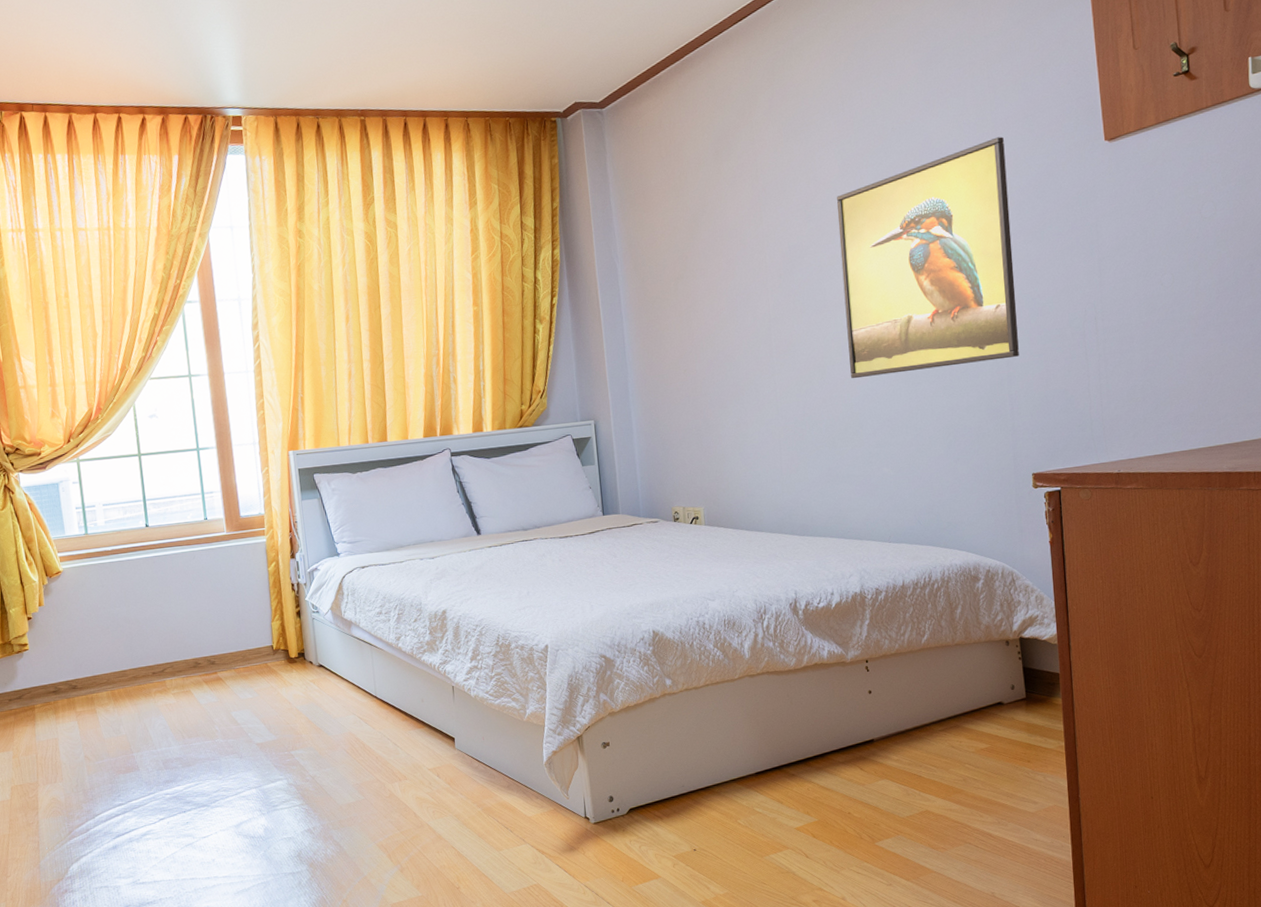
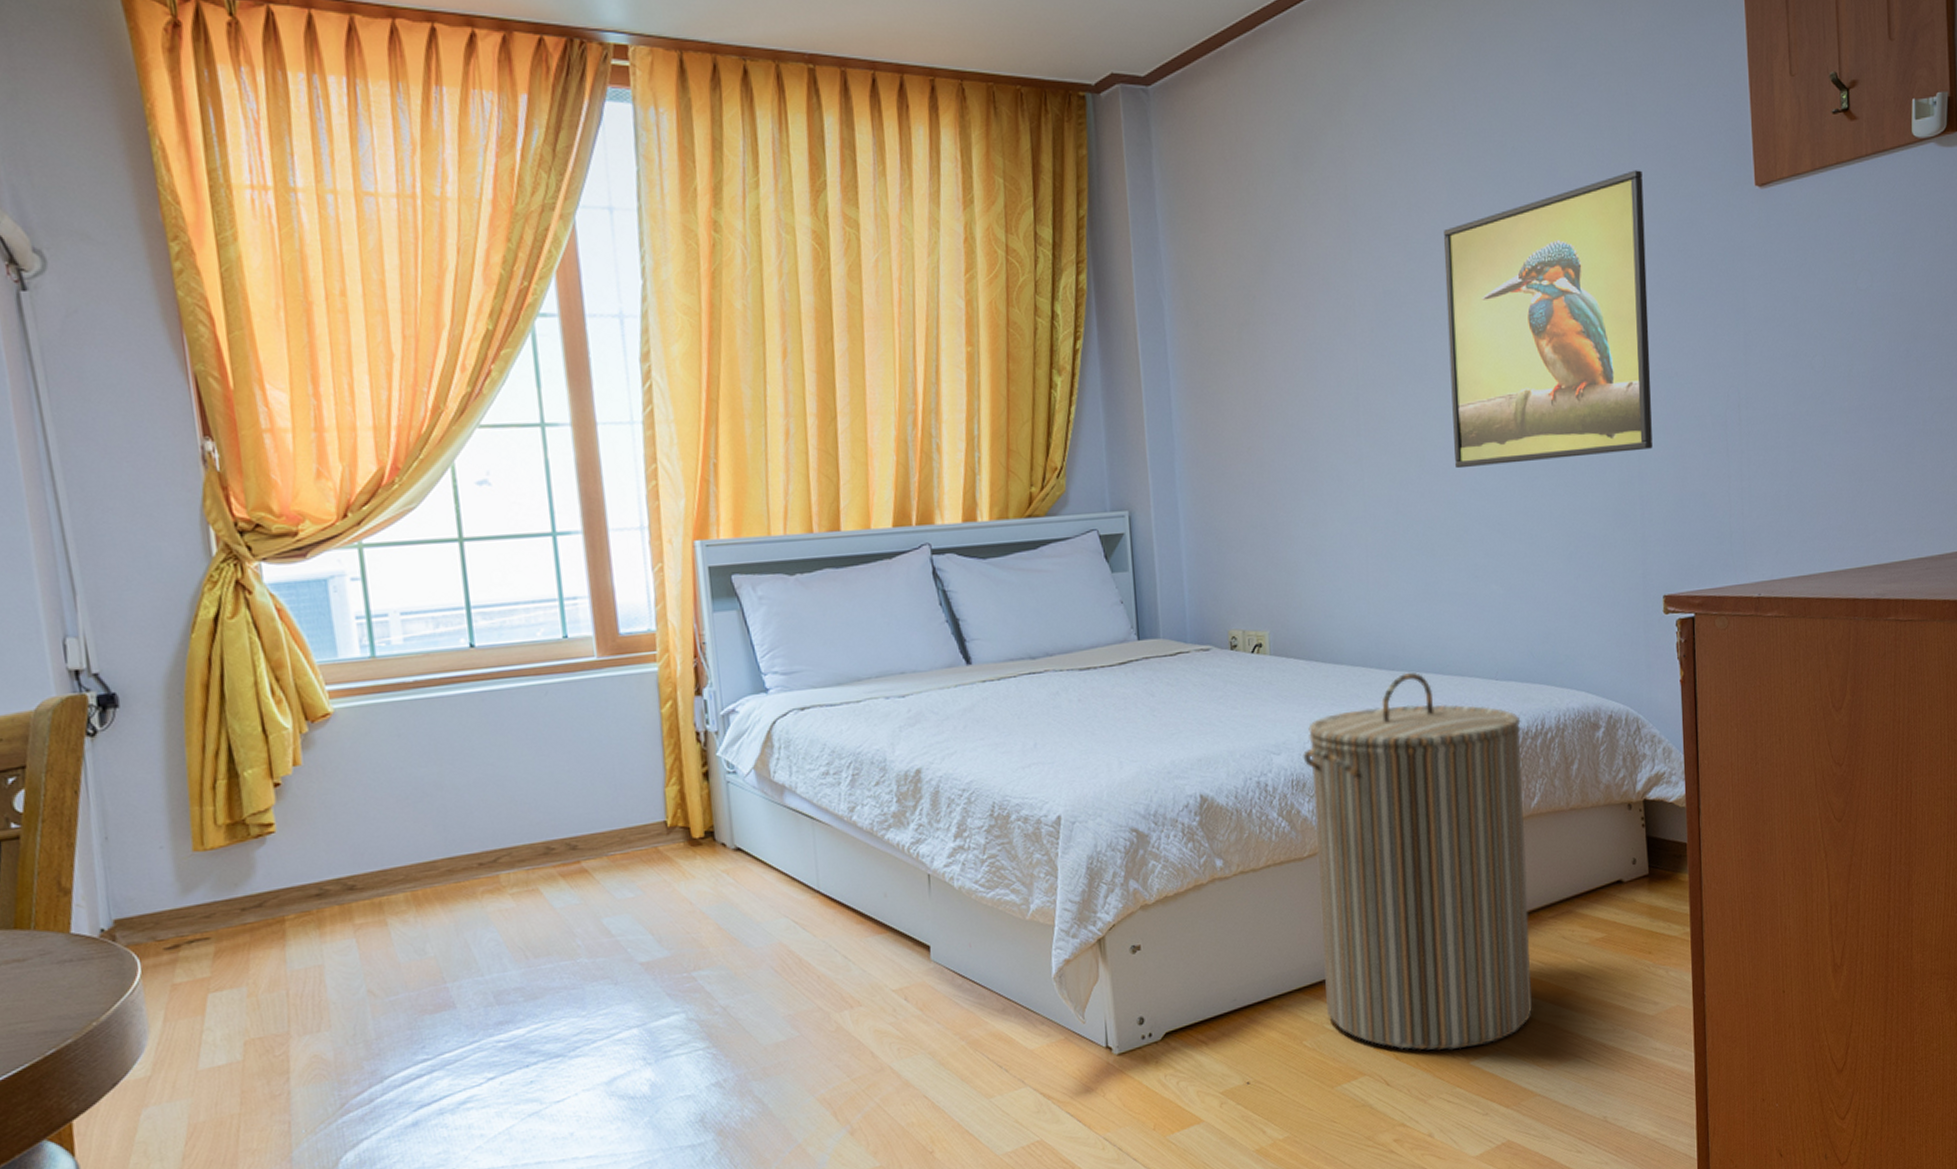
laundry hamper: none [732,537,927,832] -> present [1303,672,1532,1050]

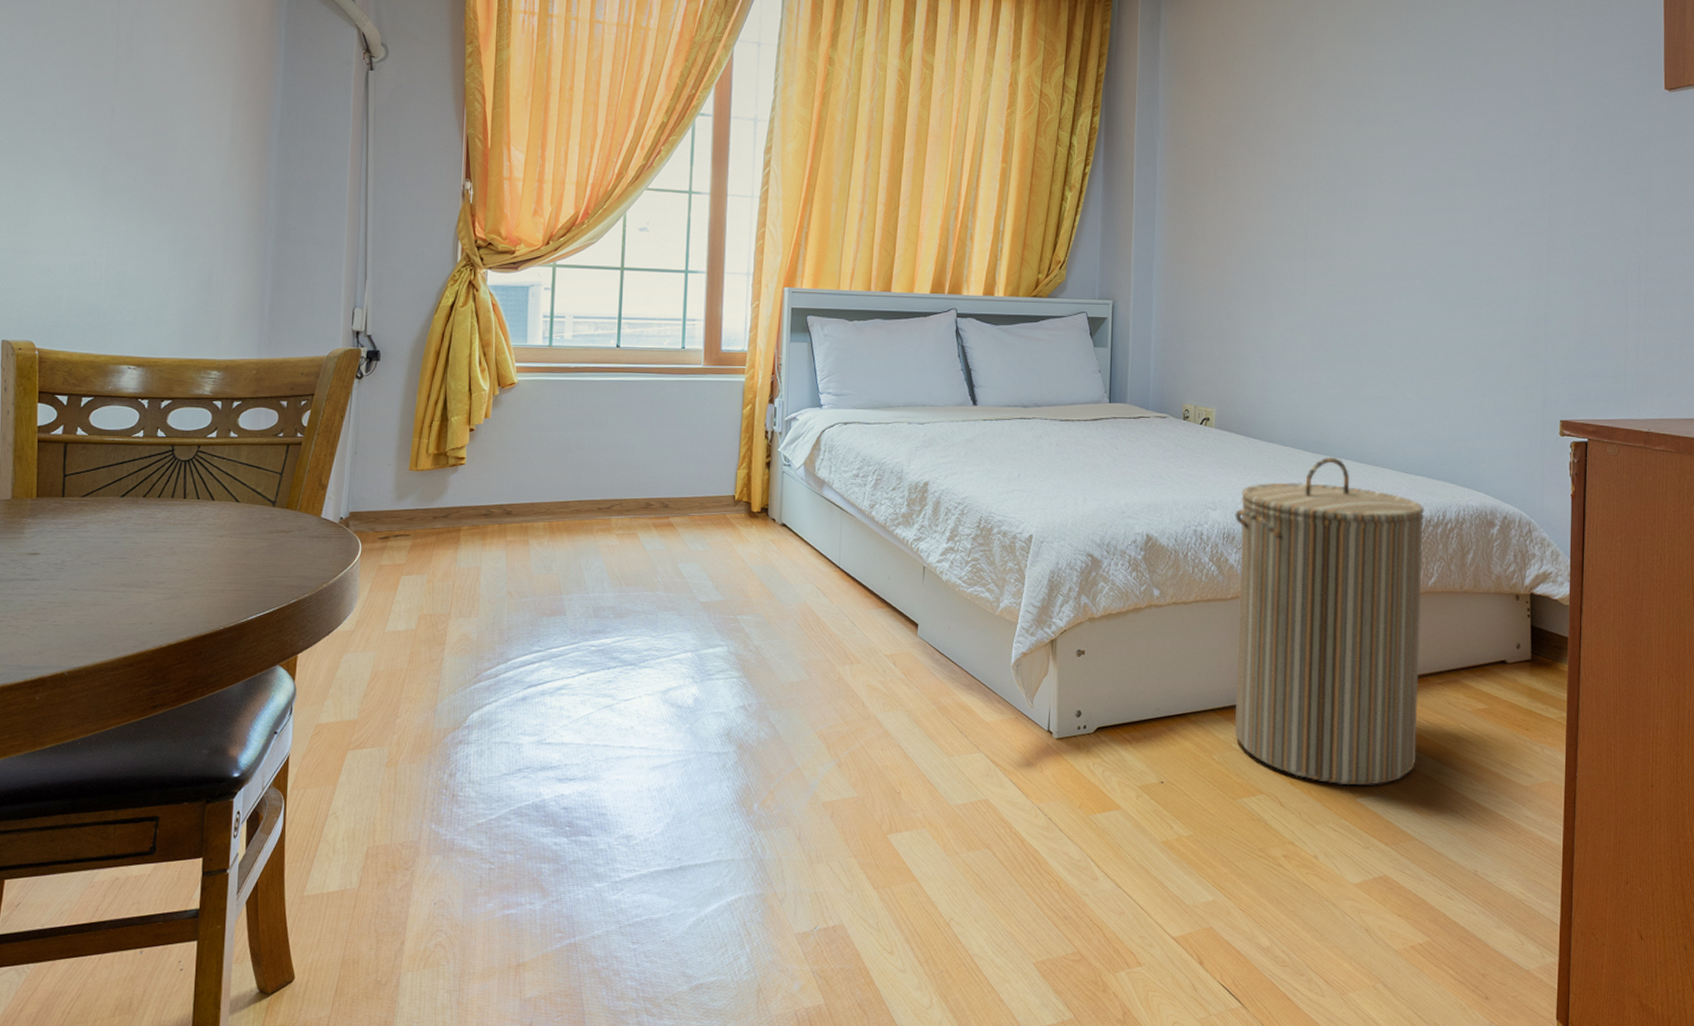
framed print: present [1444,170,1653,469] -> none [1385,70,1564,297]

